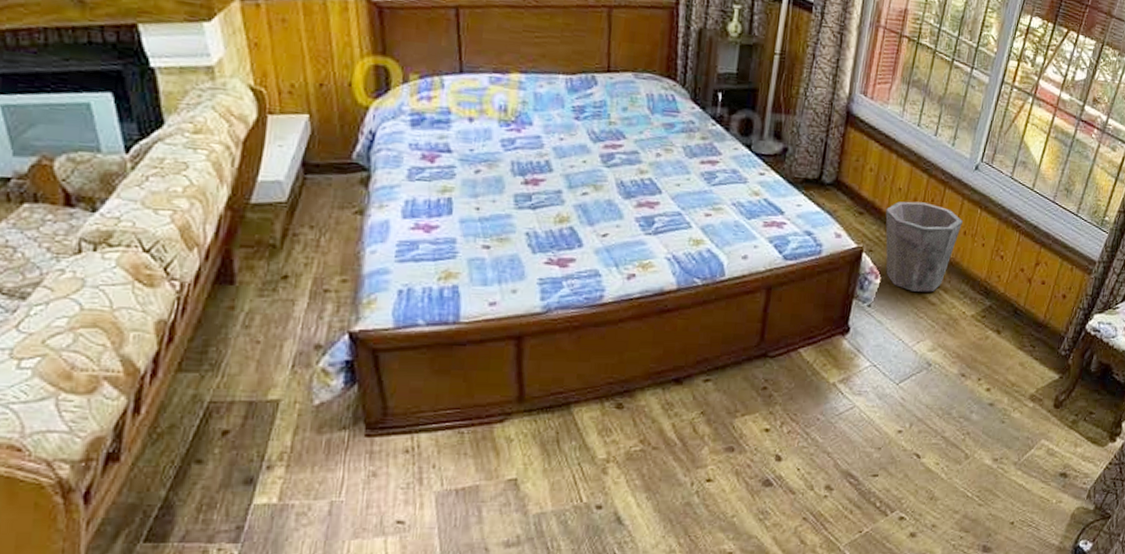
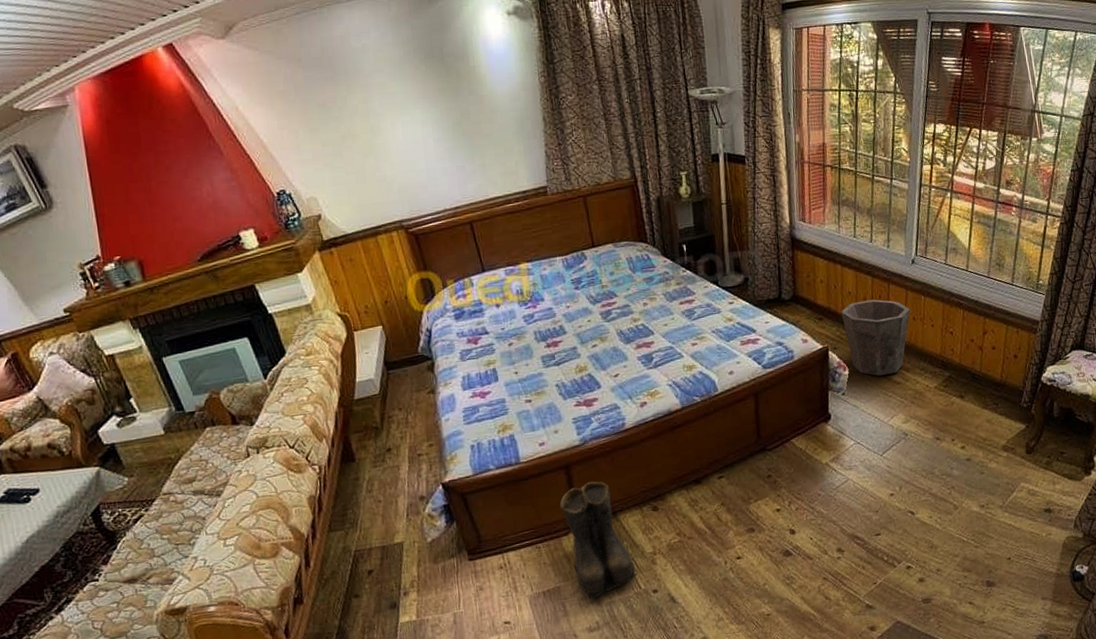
boots: none [499,361,583,506] -> present [559,481,639,599]

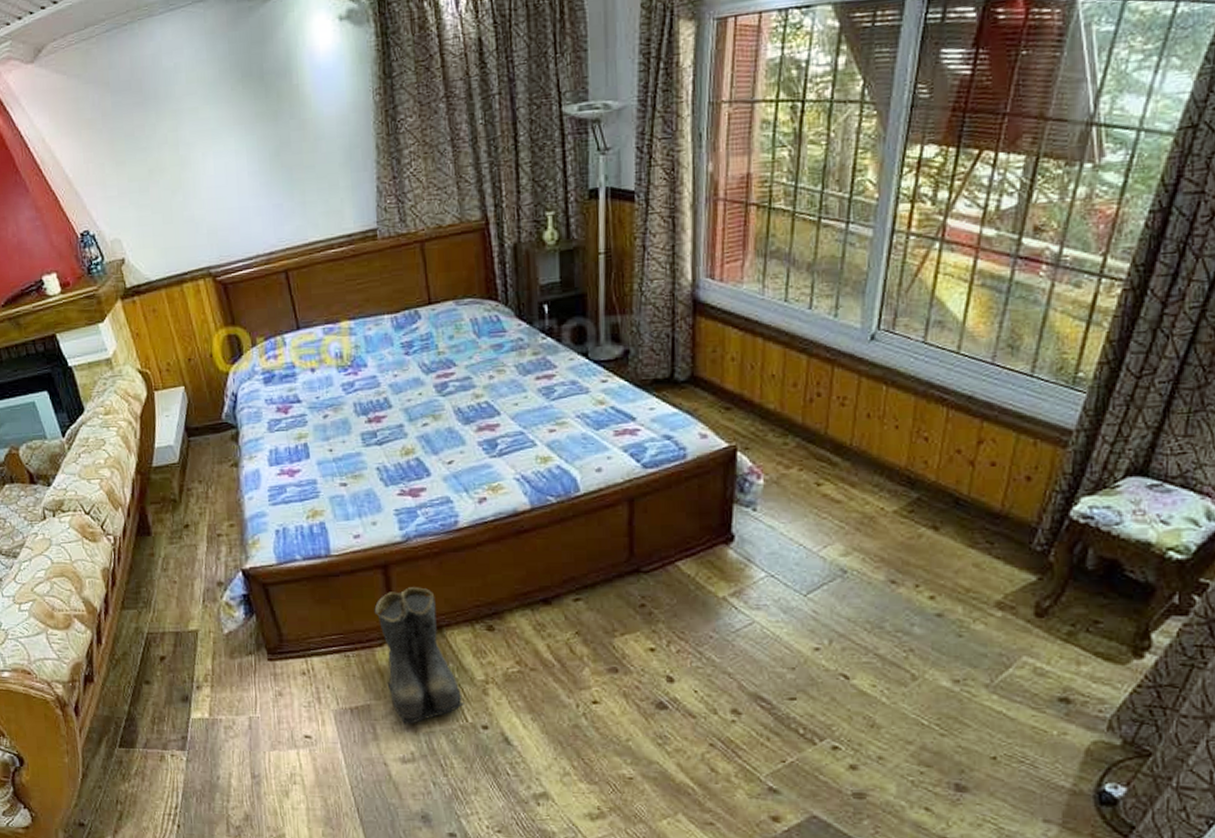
waste bin: present [841,299,910,376] -> none [759,386,863,489]

